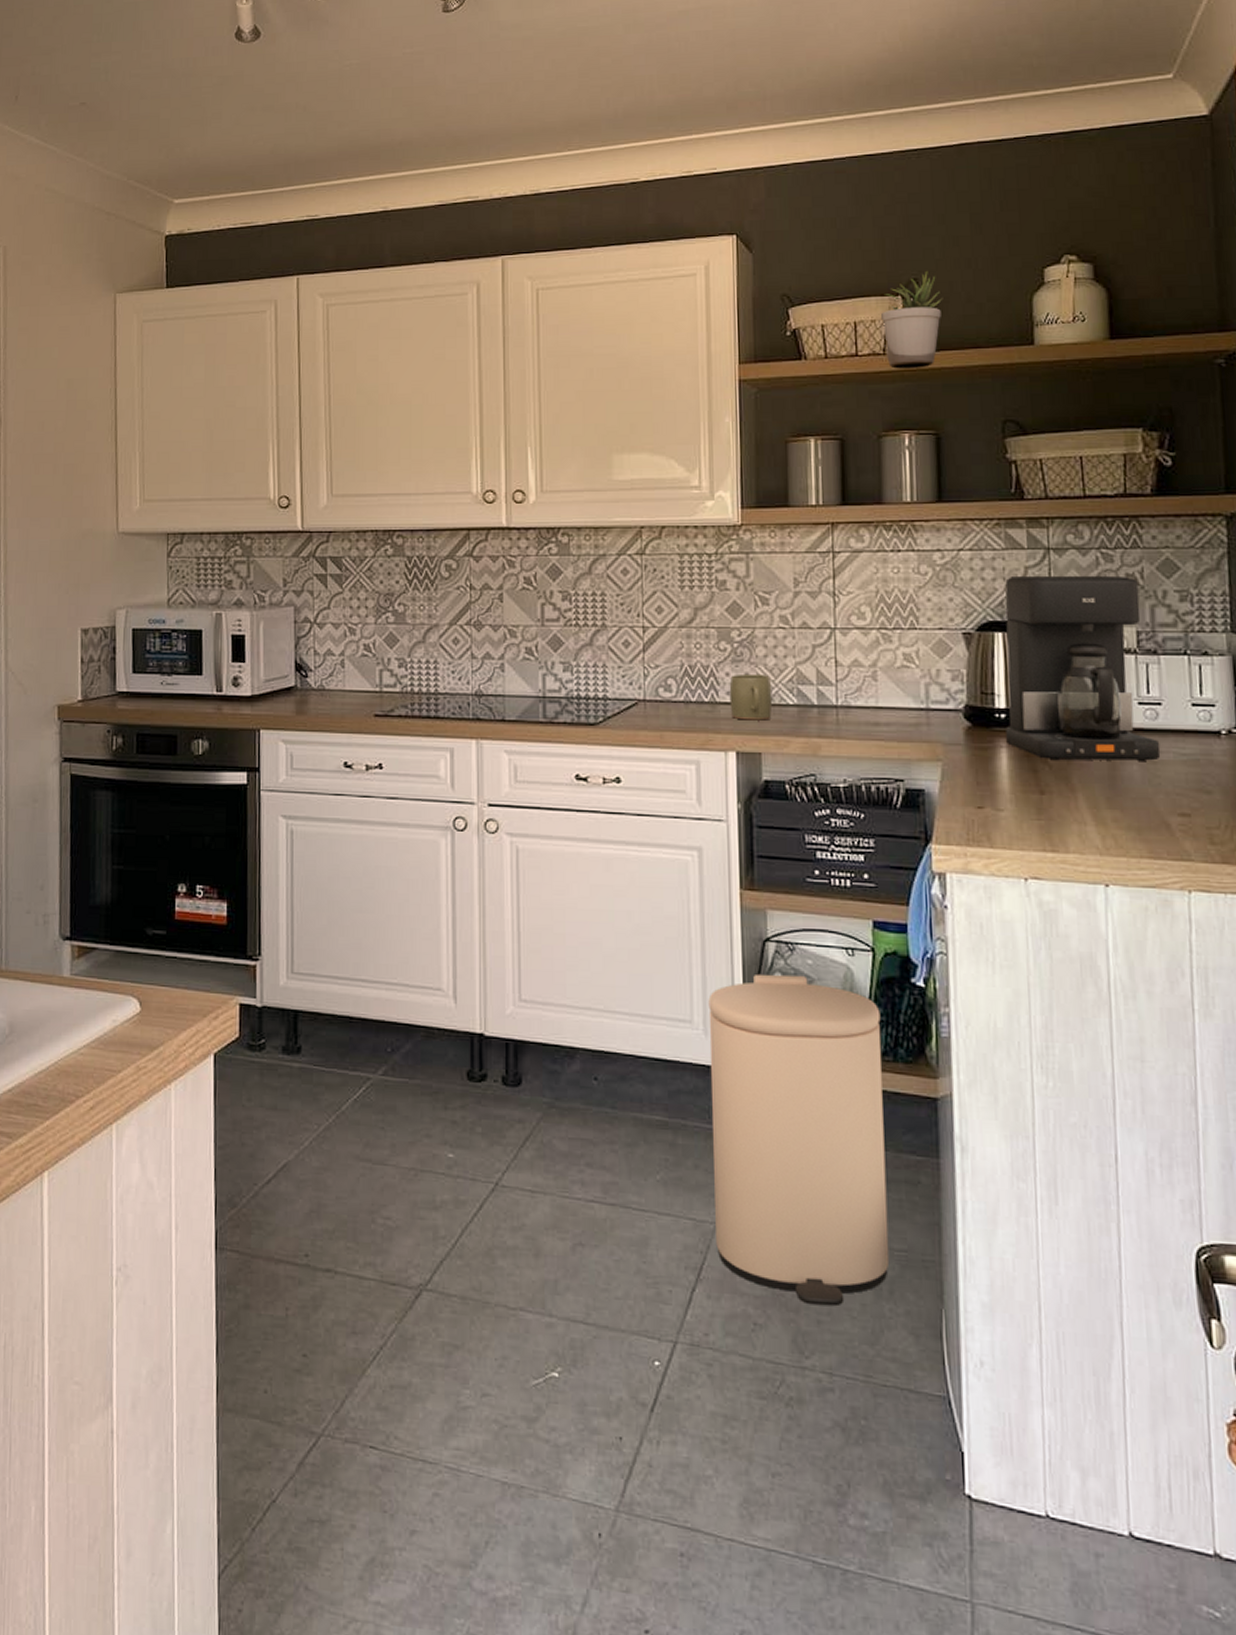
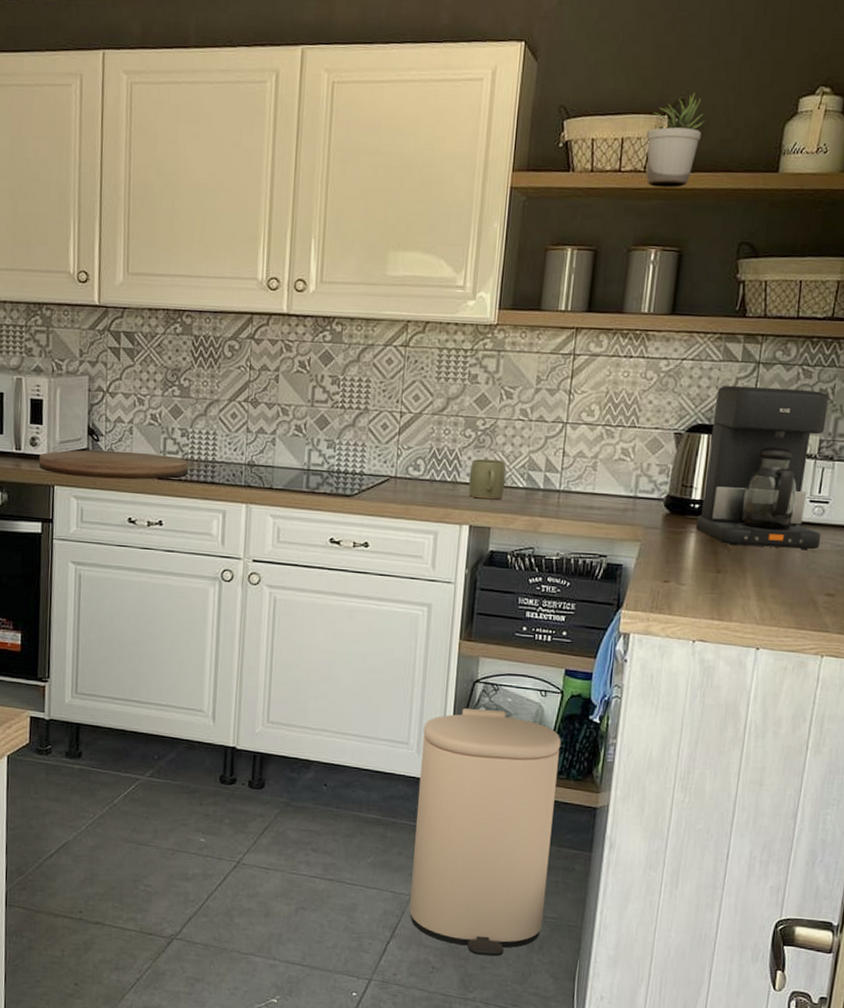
cutting board: none [242,687,409,719] -> present [39,450,189,480]

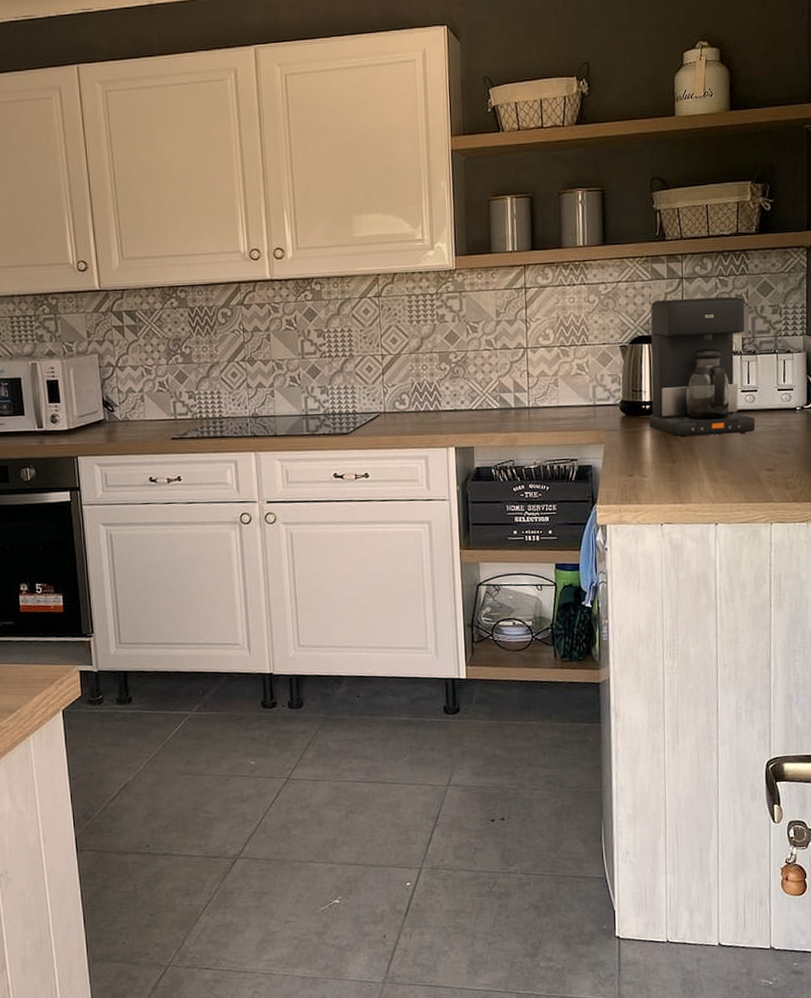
cutting board: present [39,450,189,480] -> none [61,417,199,446]
pedal bin: present [409,708,561,957] -> none [438,607,567,831]
mug: present [468,458,507,500] -> none [449,386,482,423]
potted plant: present [644,93,705,188] -> none [559,56,608,138]

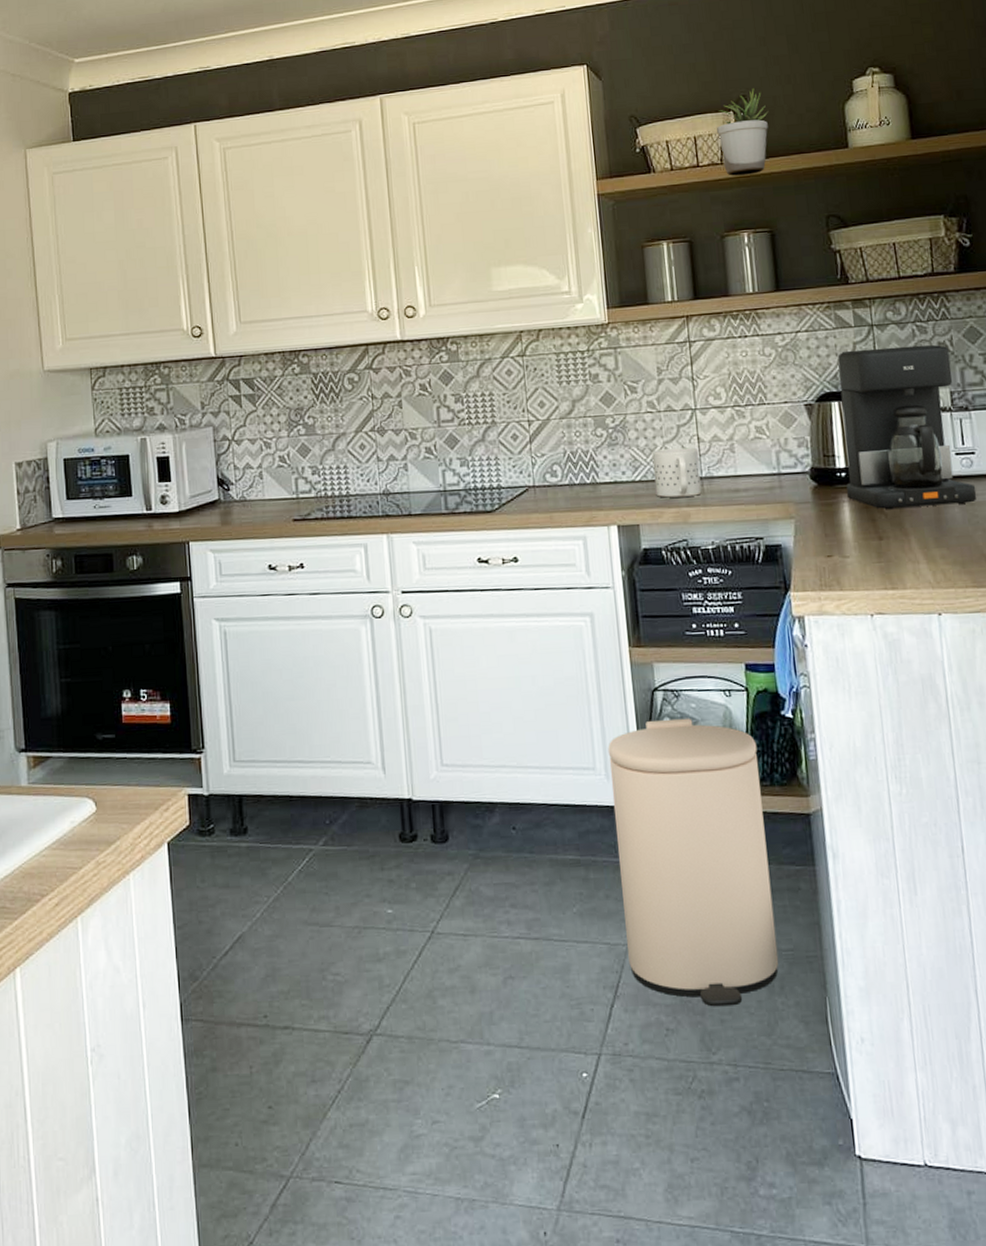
pedal bin: none [438,607,567,831] -> present [607,718,779,1007]
mug: none [487,381,528,425] -> present [651,447,702,498]
potted plant: none [559,56,608,138] -> present [714,88,769,176]

